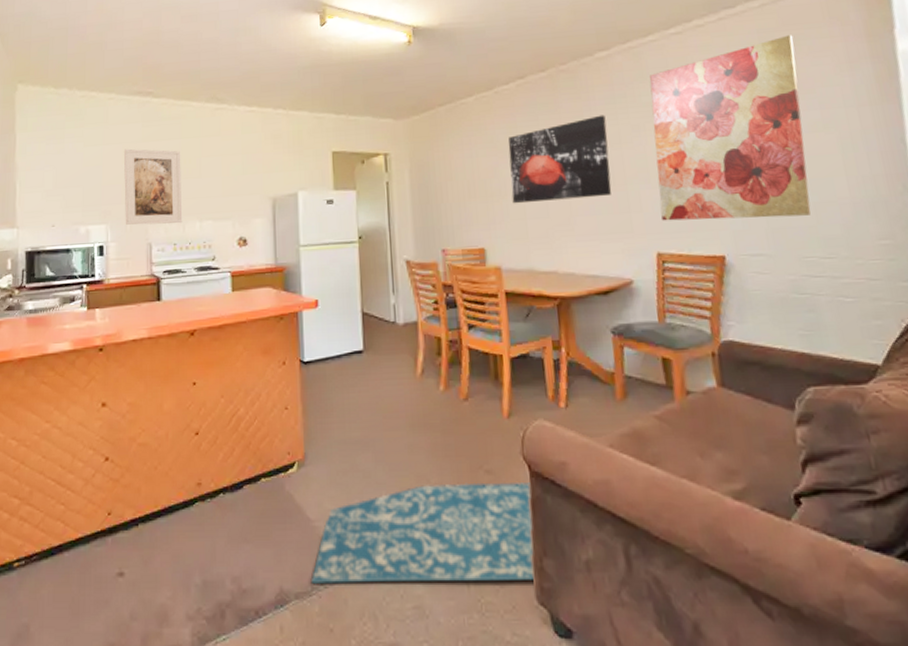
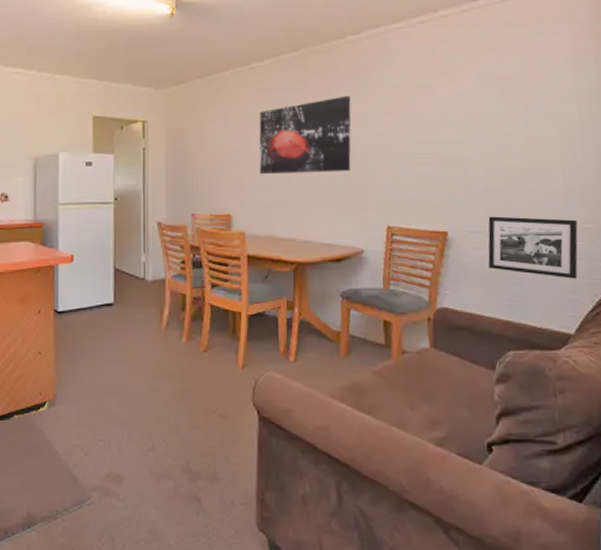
rug: present [310,482,535,585] -> none [56,424,259,510]
wall art: present [649,35,811,221] -> none [393,30,528,199]
picture frame: none [769,235,879,303] -> present [488,216,578,279]

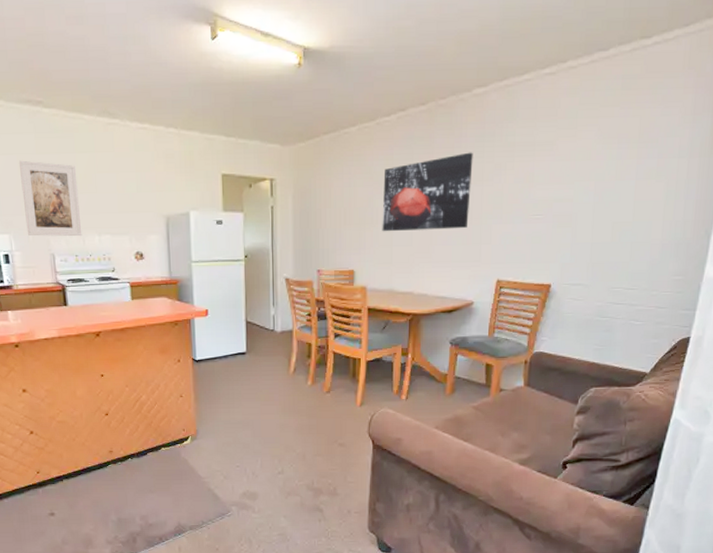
picture frame: present [488,216,578,279] -> none [584,269,668,326]

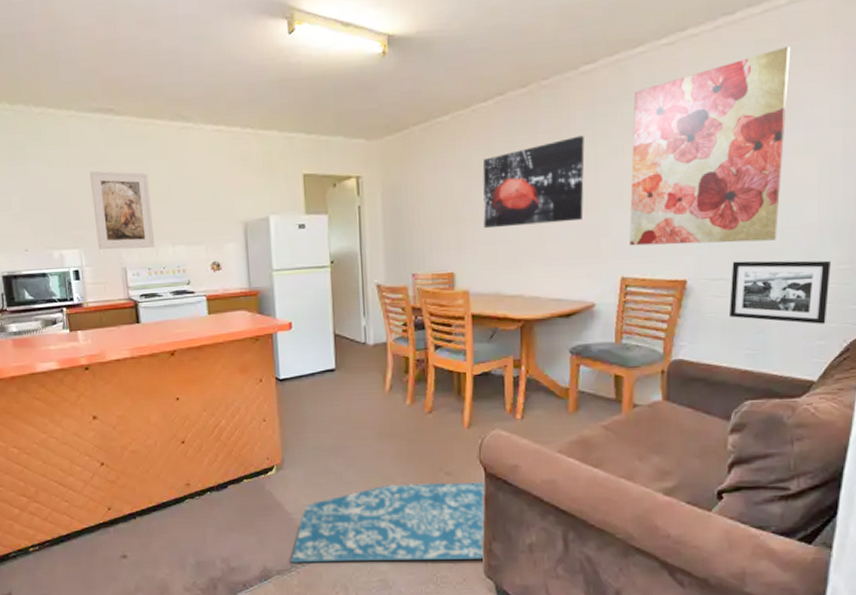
rug: none [201,452,372,521] -> present [290,482,485,564]
wall art: none [506,83,653,254] -> present [629,46,791,246]
picture frame: none [584,269,668,326] -> present [729,260,831,324]

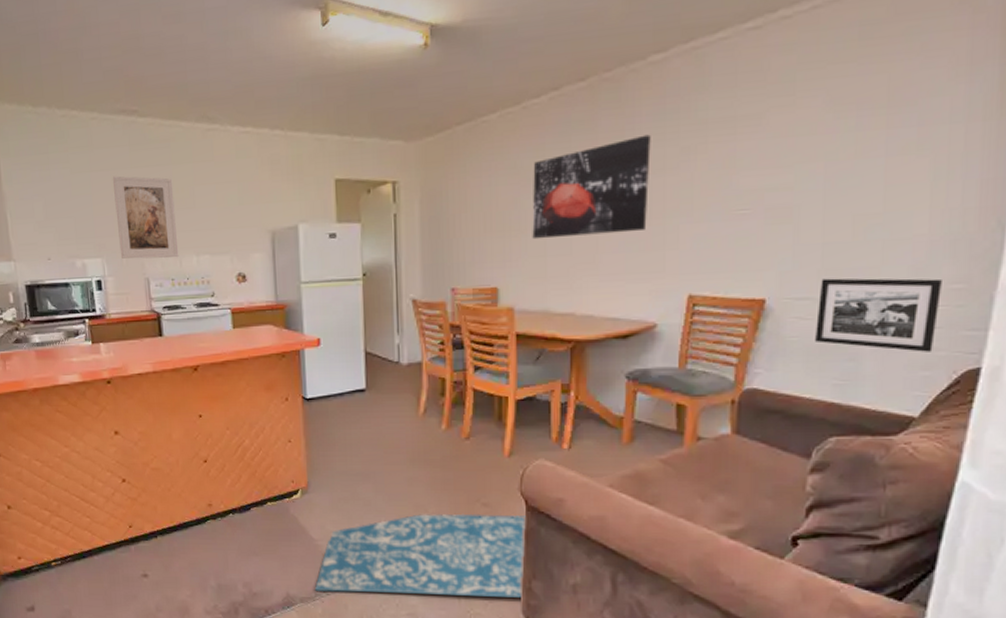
wall art: present [629,46,791,246] -> none [700,28,905,260]

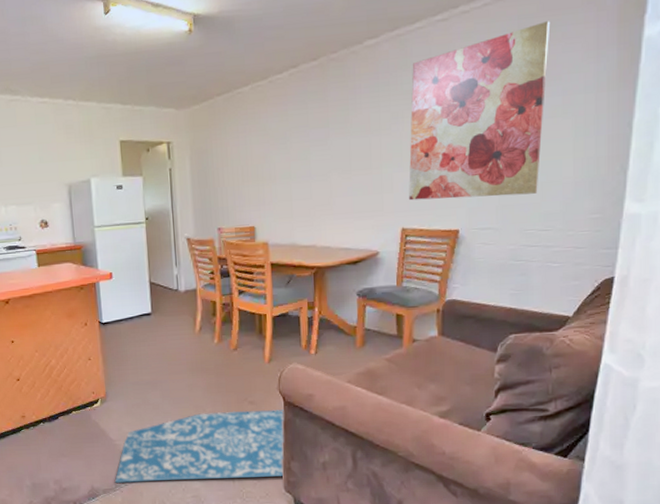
wall art: present [532,134,651,240] -> none [279,102,369,187]
wall art: none [700,28,905,260] -> present [409,21,551,201]
picture frame: present [815,278,942,352] -> none [496,210,584,267]

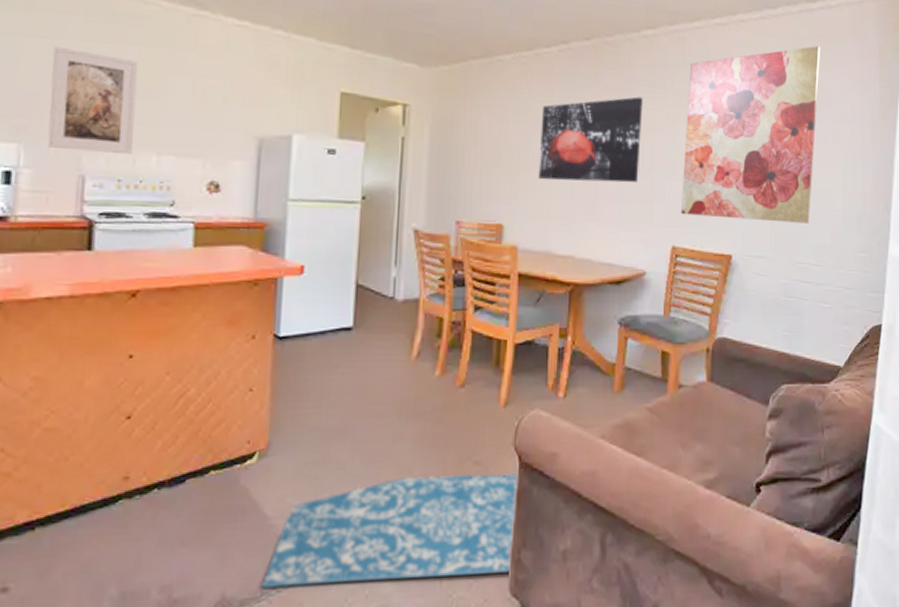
wall art: none [279,102,369,187] -> present [538,96,643,183]

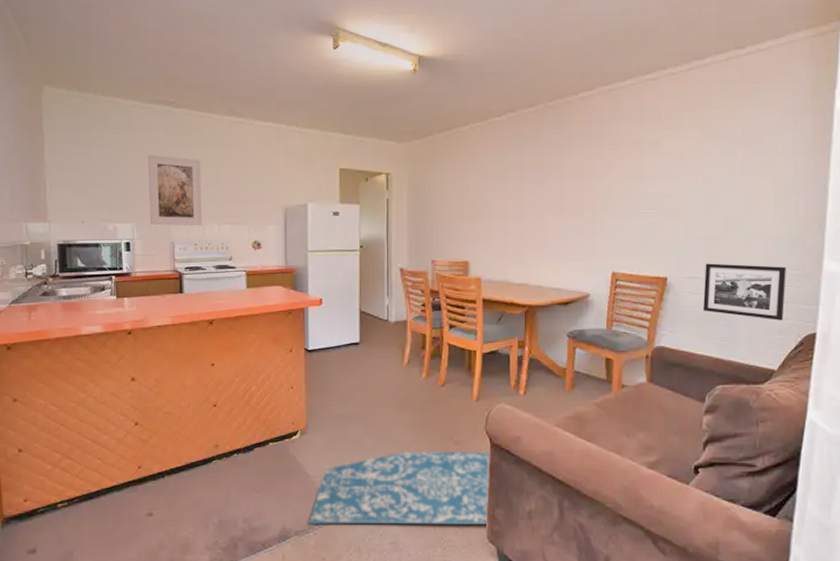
wall art: present [538,96,643,183] -> none [495,150,582,224]
wall art: present [681,46,821,223] -> none [619,88,751,247]
picture frame: none [769,240,853,310] -> present [703,263,786,321]

